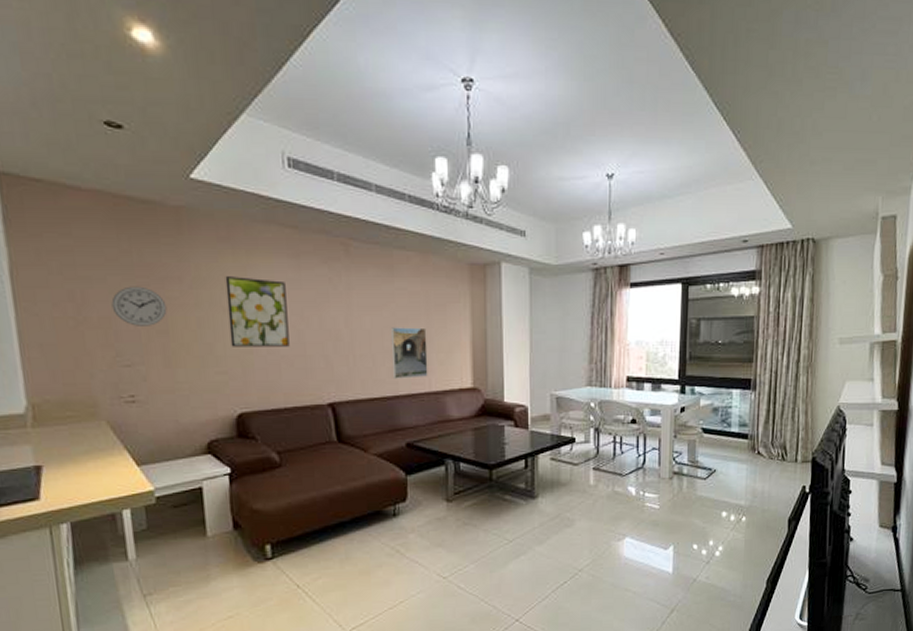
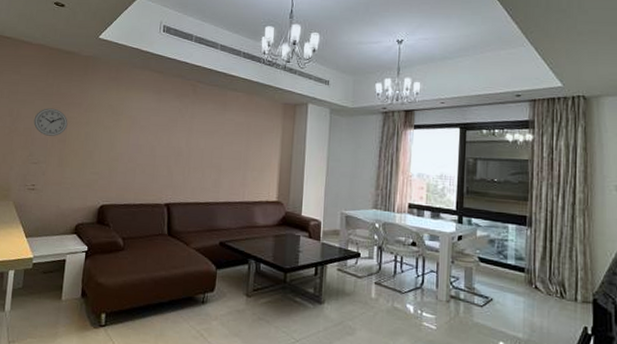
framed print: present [225,276,290,347] -> none [104,104,149,158]
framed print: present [392,327,428,379] -> none [216,148,246,190]

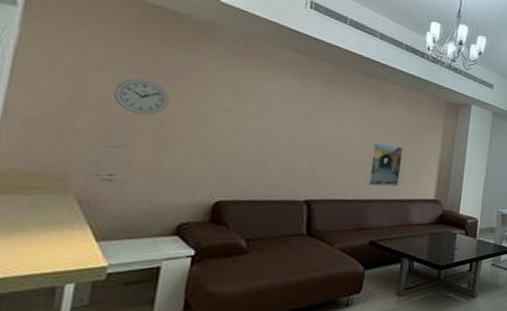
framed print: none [216,148,246,190] -> present [368,143,404,187]

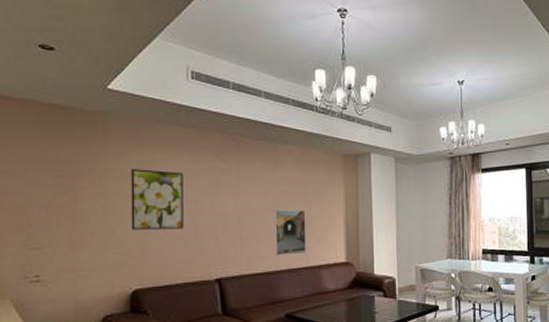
wall clock: present [113,78,170,115] -> none [28,178,77,213]
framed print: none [223,83,287,148] -> present [131,169,184,230]

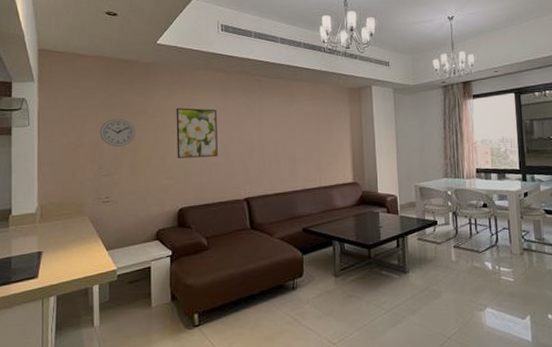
wall clock: none [28,178,77,213] -> present [100,118,136,147]
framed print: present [275,210,307,256] -> none [291,137,319,178]

